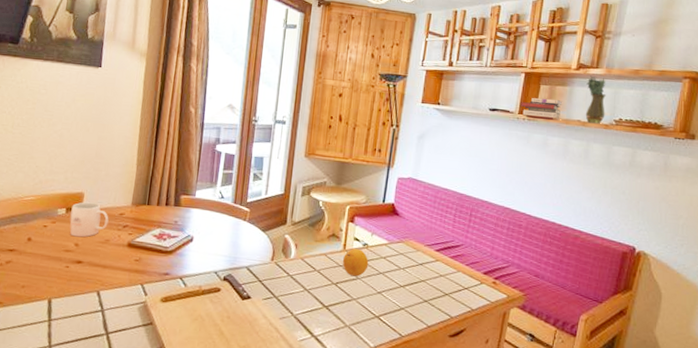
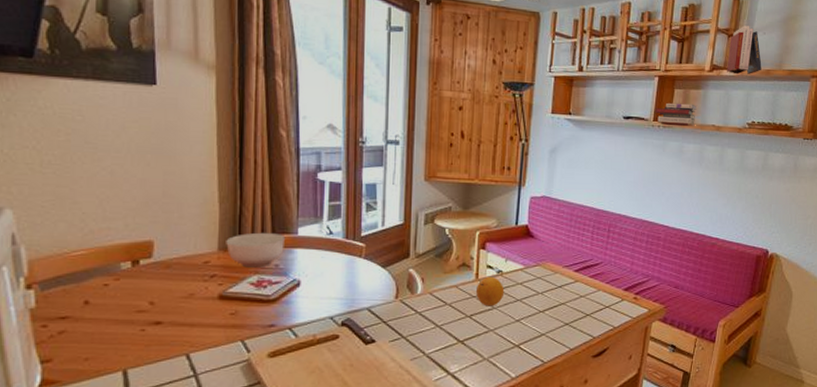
mug: present [69,202,109,237] -> none [138,251,190,294]
bowl: none [138,192,186,223] -> present [226,232,286,268]
vase: present [585,76,606,125] -> none [719,77,739,129]
books: none [594,28,630,74] -> present [727,25,762,75]

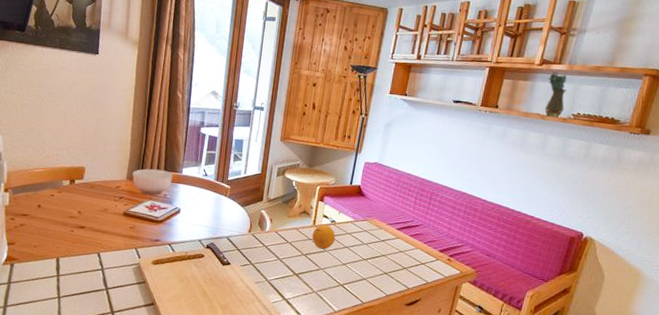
books: present [655,103,696,127] -> none [483,91,523,114]
vase: none [719,77,739,129] -> present [544,71,567,119]
books: present [727,25,762,75] -> none [556,25,593,70]

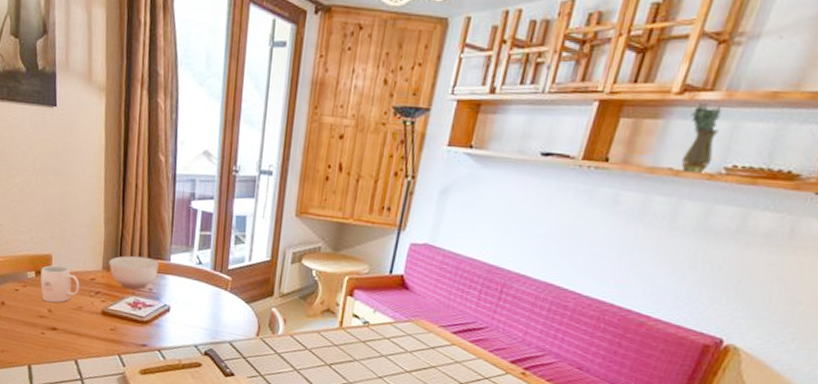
mug: none [73,175,107,206] -> present [40,265,80,303]
fruit: present [312,224,336,250] -> none [338,325,370,358]

